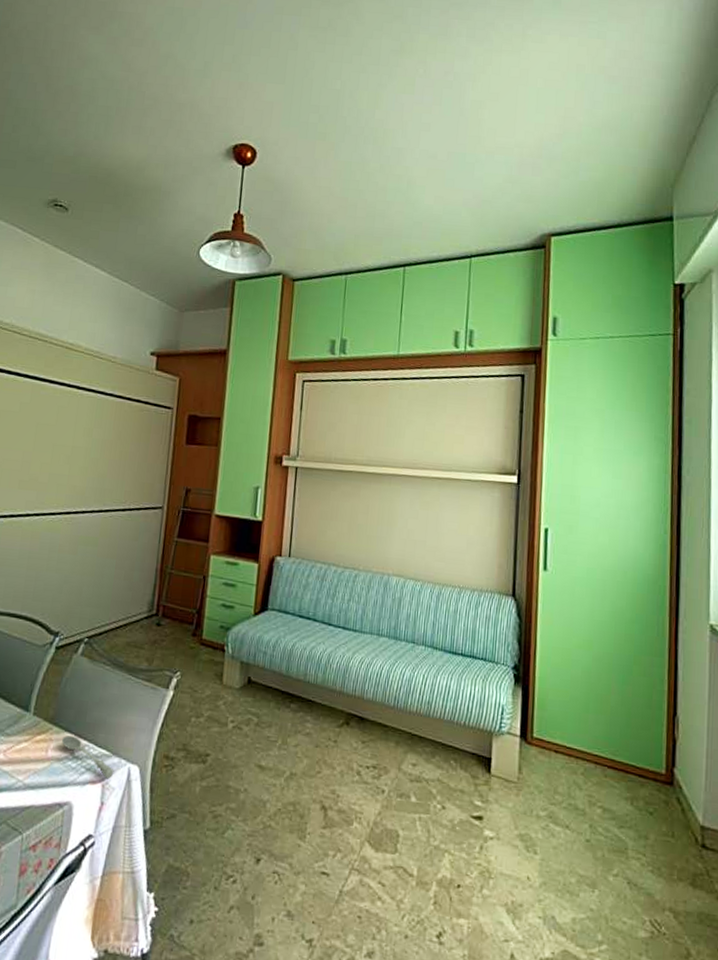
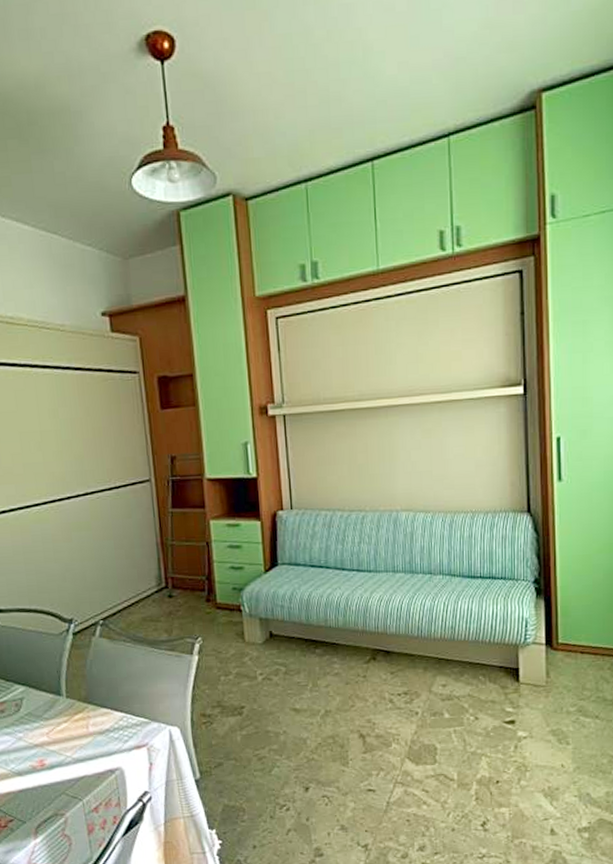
soupspoon: present [61,735,114,779] -> none [99,711,156,743]

